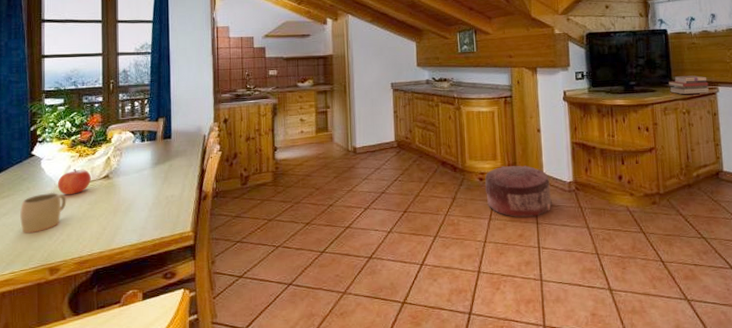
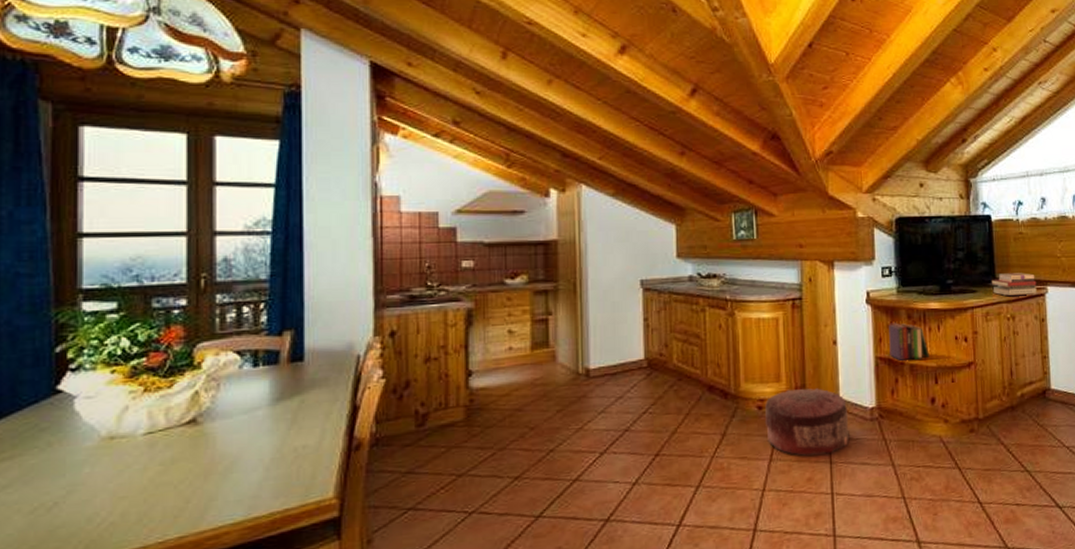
mug: present [20,192,67,234] -> none [34,448,121,516]
fruit: present [57,169,91,195] -> none [103,410,165,451]
books: none [582,115,617,145] -> present [889,322,930,361]

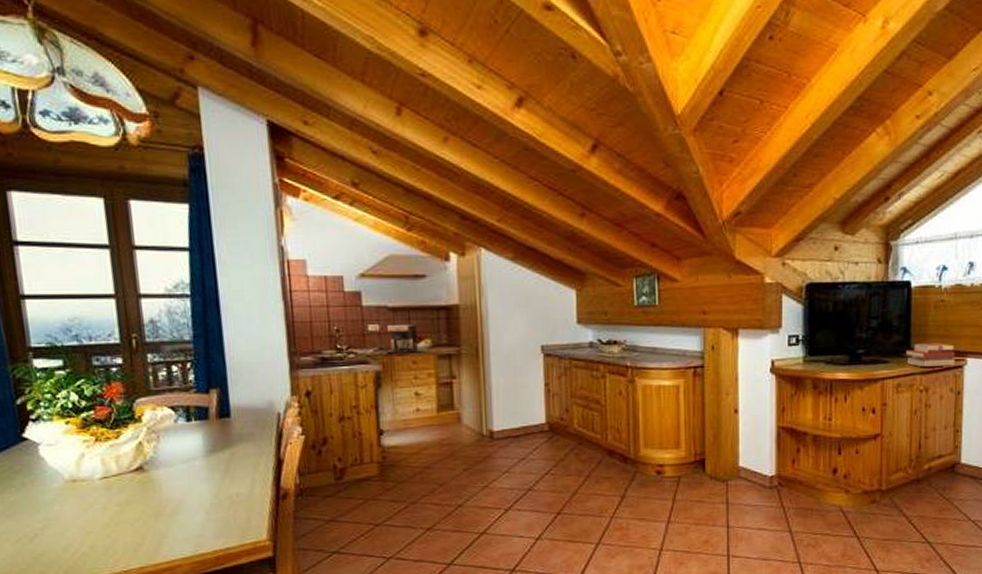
coffee maker: none [480,259,513,292] -> present [386,323,418,355]
pouf: present [764,388,851,456] -> none [663,455,749,519]
books: present [889,322,930,361] -> none [792,392,834,431]

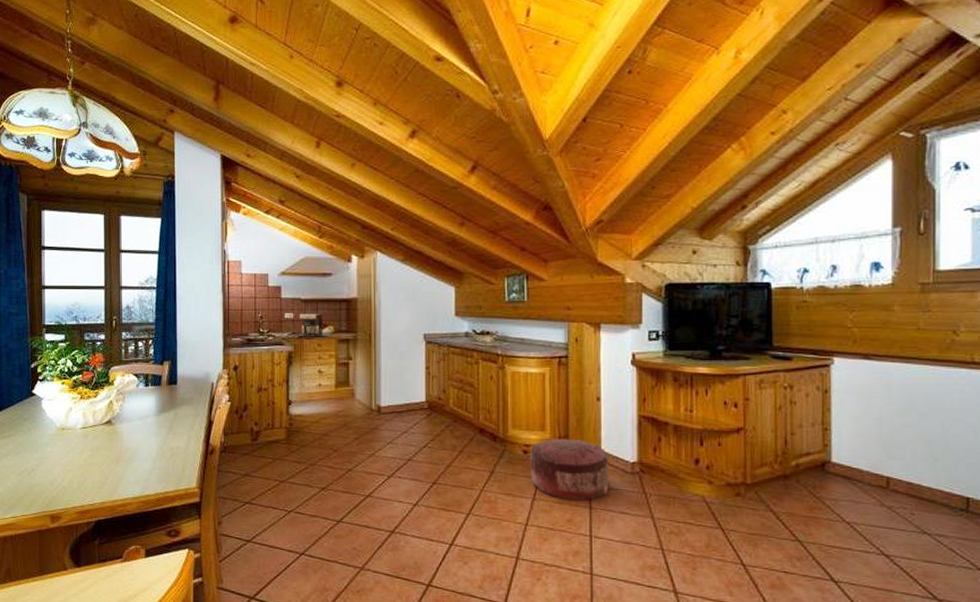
pouf: none [663,455,749,519] -> present [529,438,611,500]
books: present [905,343,955,368] -> none [767,342,821,366]

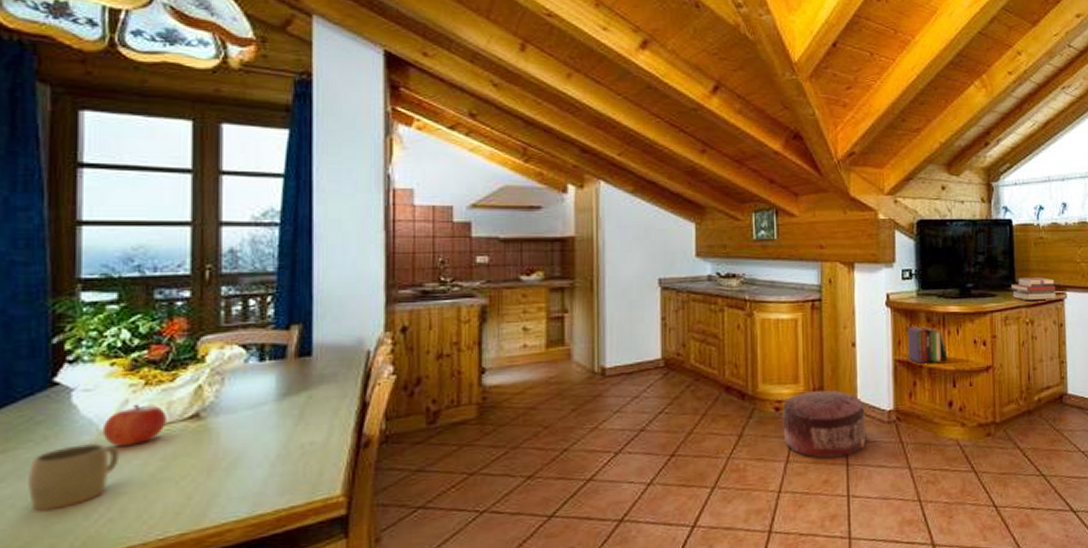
mug: none [21,435,68,478] -> present [28,442,120,511]
fruit: none [58,412,93,439] -> present [102,404,166,446]
coffee maker: present [298,313,322,338] -> none [494,255,529,288]
books: none [653,384,695,421] -> present [908,325,948,364]
books: none [767,342,821,366] -> present [1011,277,1056,301]

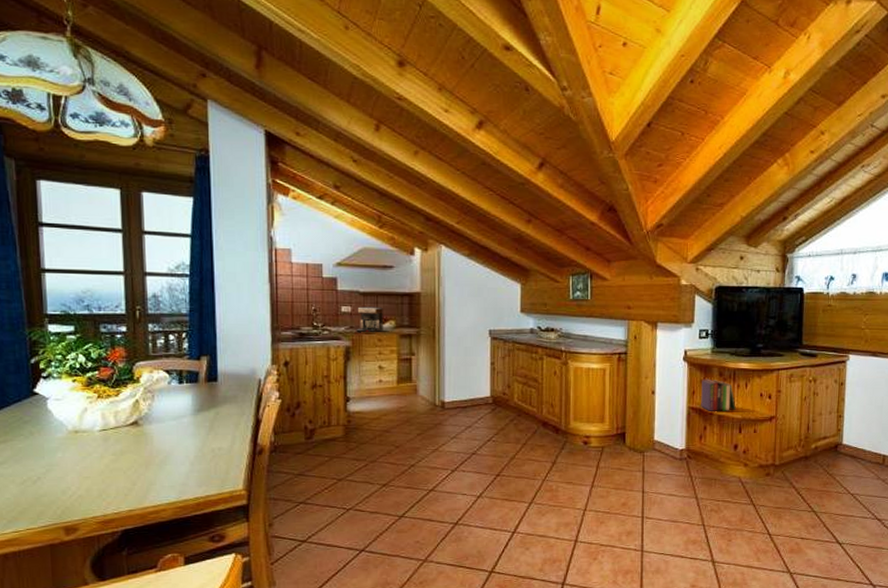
mug: present [28,442,120,511] -> none [22,438,84,487]
fruit: present [102,404,166,446] -> none [70,413,115,442]
coffee maker: none [494,255,529,288] -> present [356,306,383,333]
pouf: present [781,390,868,458] -> none [589,429,662,485]
books: present [1011,277,1056,301] -> none [797,341,840,362]

